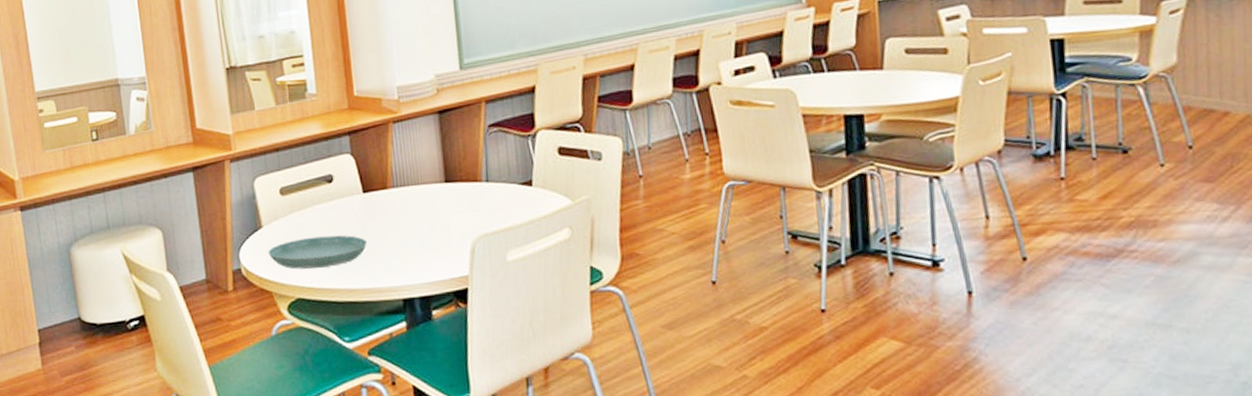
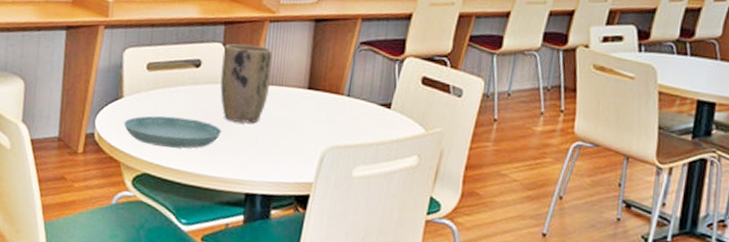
plant pot: none [352,149,407,230] -> present [220,44,273,123]

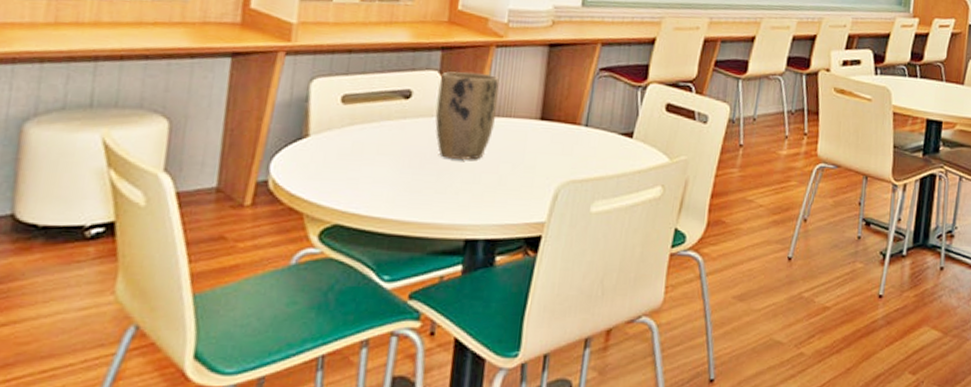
saucer: present [124,115,222,149] -> none [309,156,437,193]

